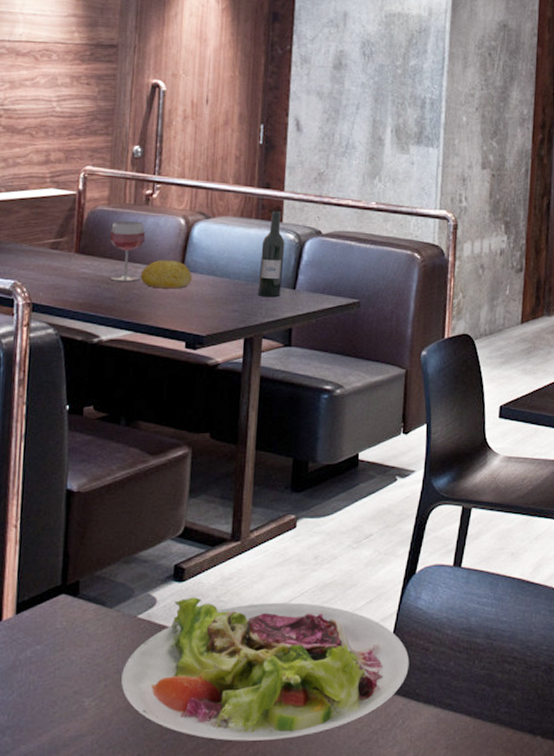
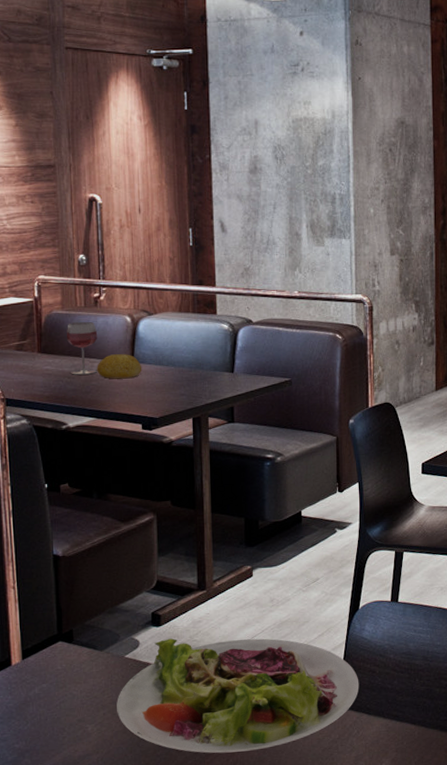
wine bottle: present [257,211,285,298] -> none [200,305,221,381]

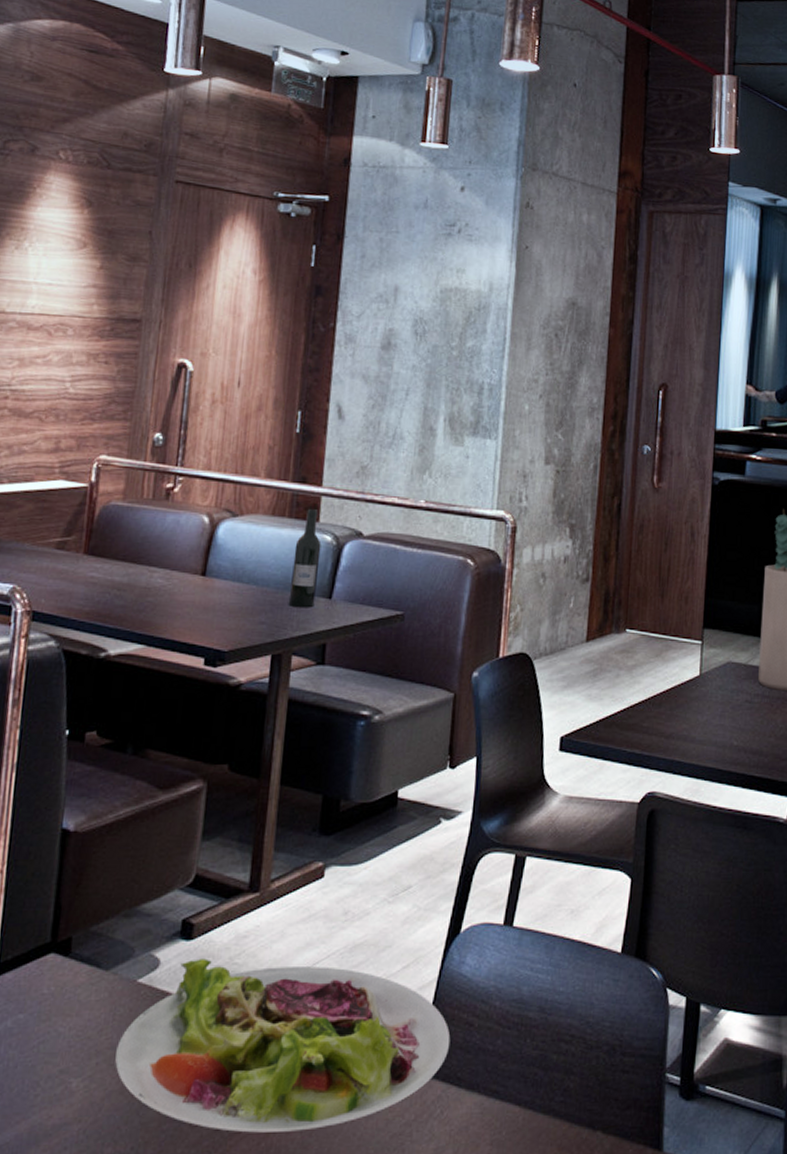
wineglass: present [66,321,98,375] -> none [121,517,164,588]
bread roll: present [97,354,142,379] -> none [156,563,215,597]
wine bottle: none [200,305,221,381] -> present [288,509,321,608]

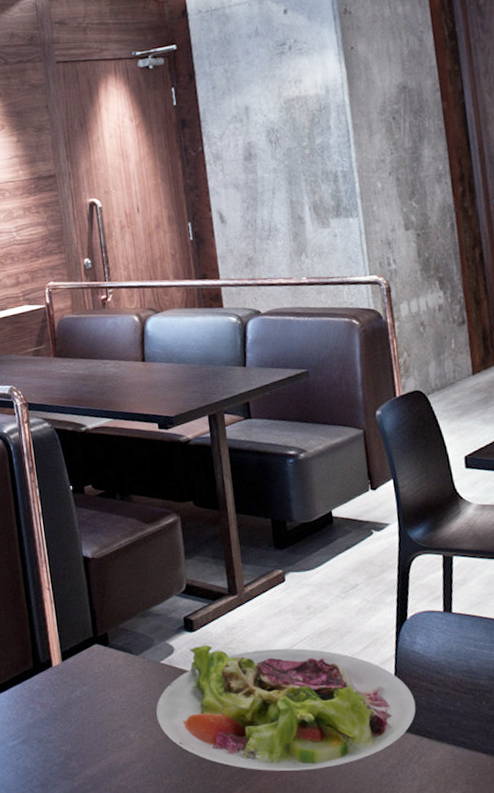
wine bottle: present [288,509,321,608] -> none [208,298,234,377]

